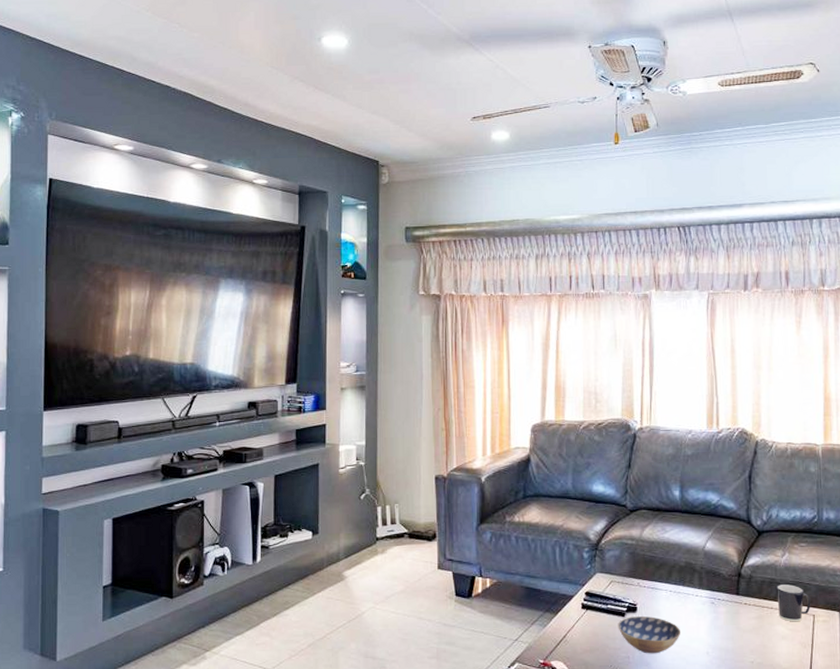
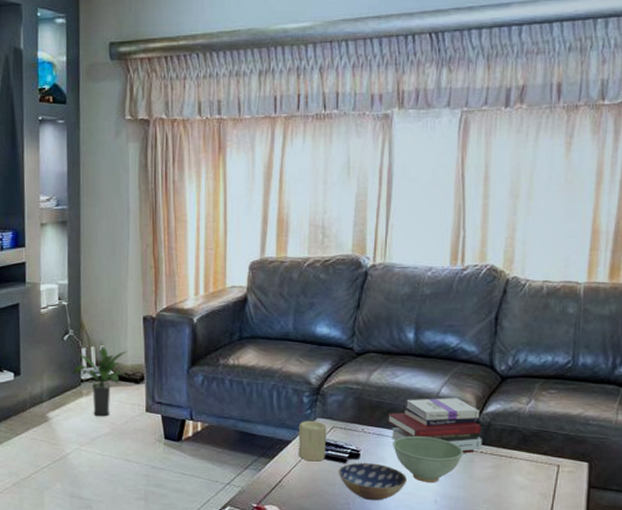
potted plant: none [368,505,421,574] -> present [72,347,128,416]
candle: none [580,575,606,616] -> present [298,420,327,462]
books: none [660,551,746,605] -> present [387,398,482,453]
bowl: none [666,588,730,634] -> present [393,435,464,482]
mug: present [777,585,811,622] -> none [517,433,556,472]

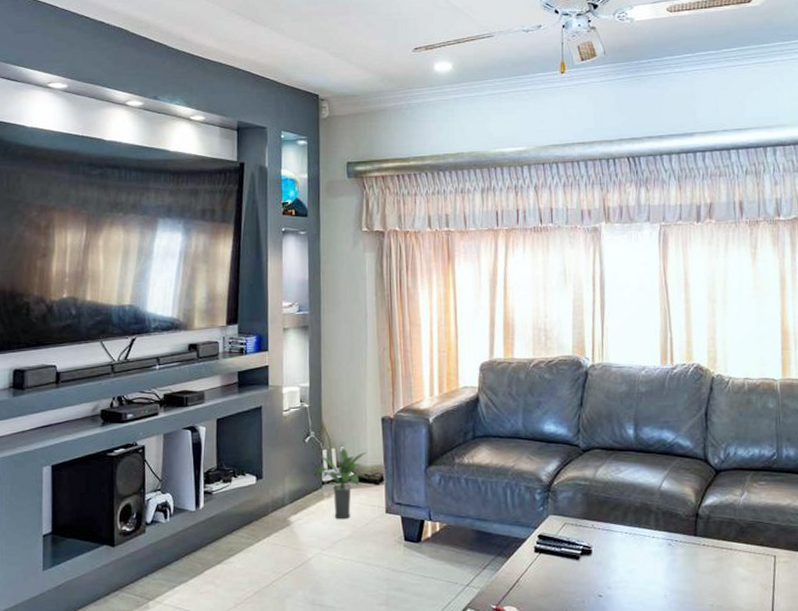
candle: present [298,420,327,462] -> none [532,517,560,559]
bowl: present [338,463,407,501] -> none [572,559,637,598]
books: present [387,398,482,453] -> none [614,491,704,546]
bowl: present [393,435,464,482] -> none [621,530,688,577]

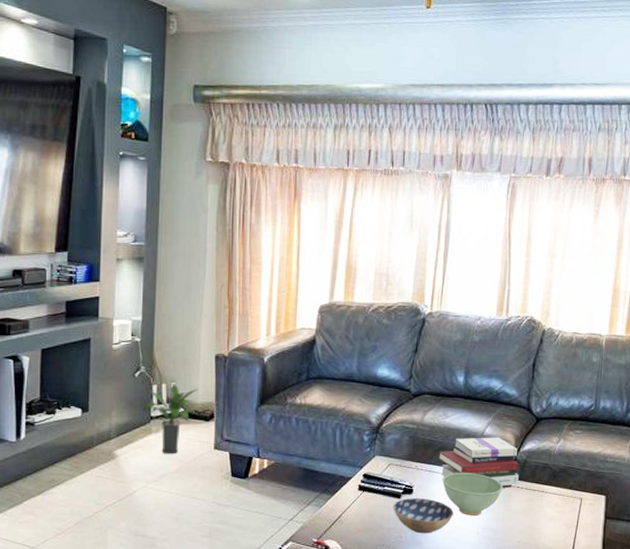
bowl: none [572,559,637,598] -> present [393,498,453,534]
books: none [614,491,704,546] -> present [438,437,519,488]
bowl: none [621,530,688,577] -> present [442,472,503,515]

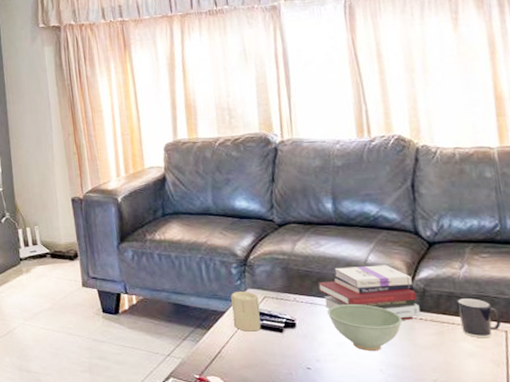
potted plant: present [142,384,199,453] -> none [11,227,63,292]
candle: none [358,457,384,497] -> present [230,291,261,332]
bowl: present [393,498,453,534] -> none [276,332,348,371]
mug: none [548,470,580,505] -> present [457,298,502,339]

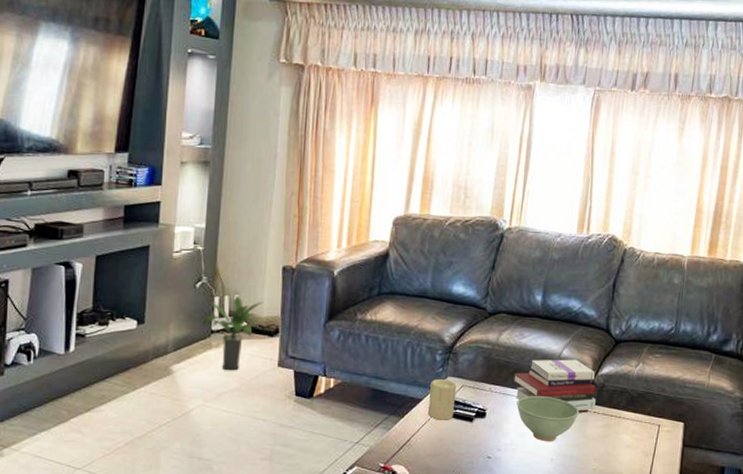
potted plant: none [11,227,63,292] -> present [202,296,264,370]
mug: present [457,298,502,339] -> none [625,394,658,432]

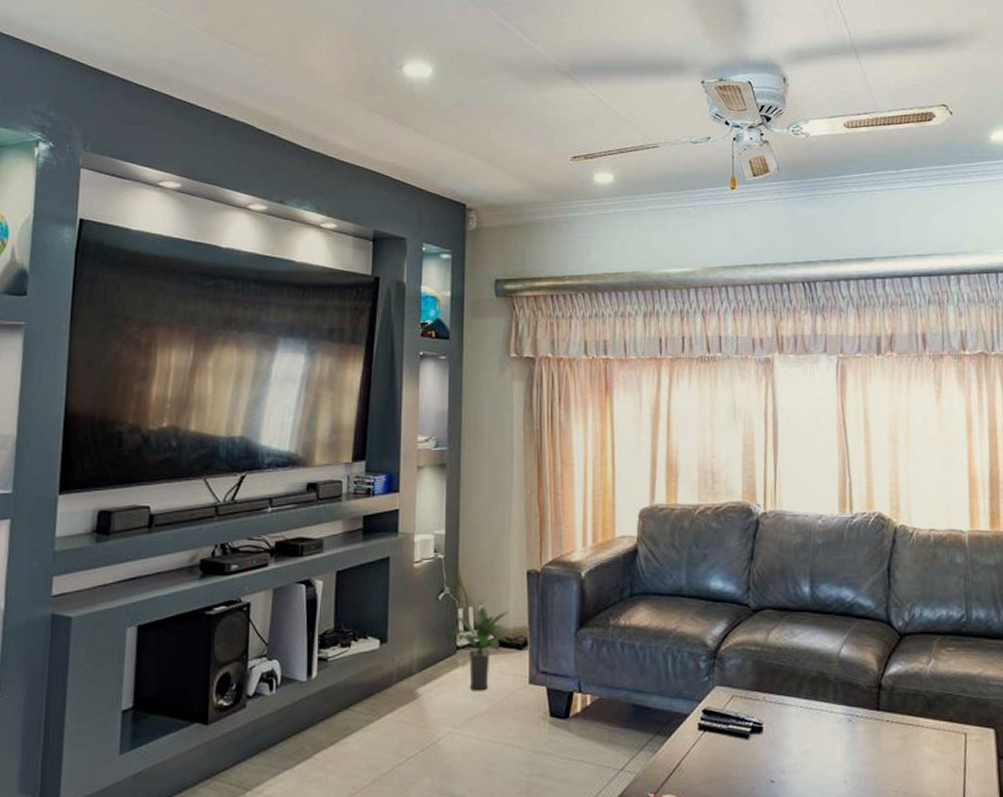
candle: present [428,378,457,420] -> none [696,688,727,738]
books: present [512,359,596,413] -> none [788,658,888,722]
bowl: present [516,395,580,441] -> none [796,703,870,759]

